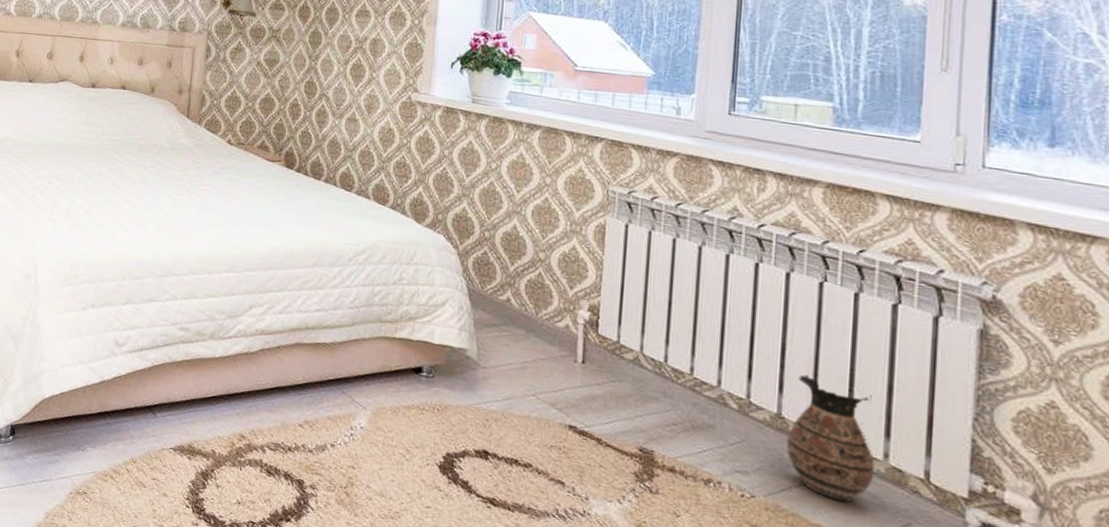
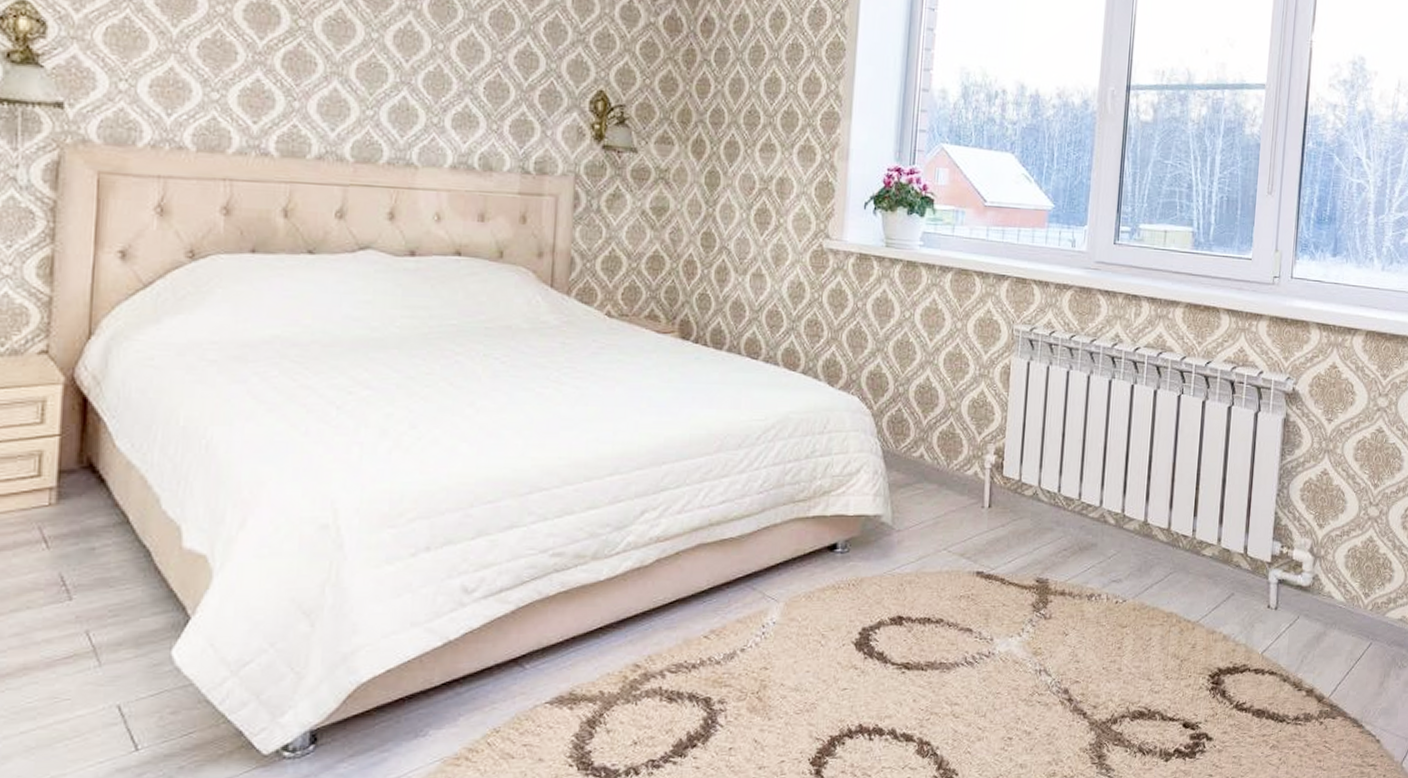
ceramic jug: present [785,374,875,503] -> none [1149,481,1212,588]

